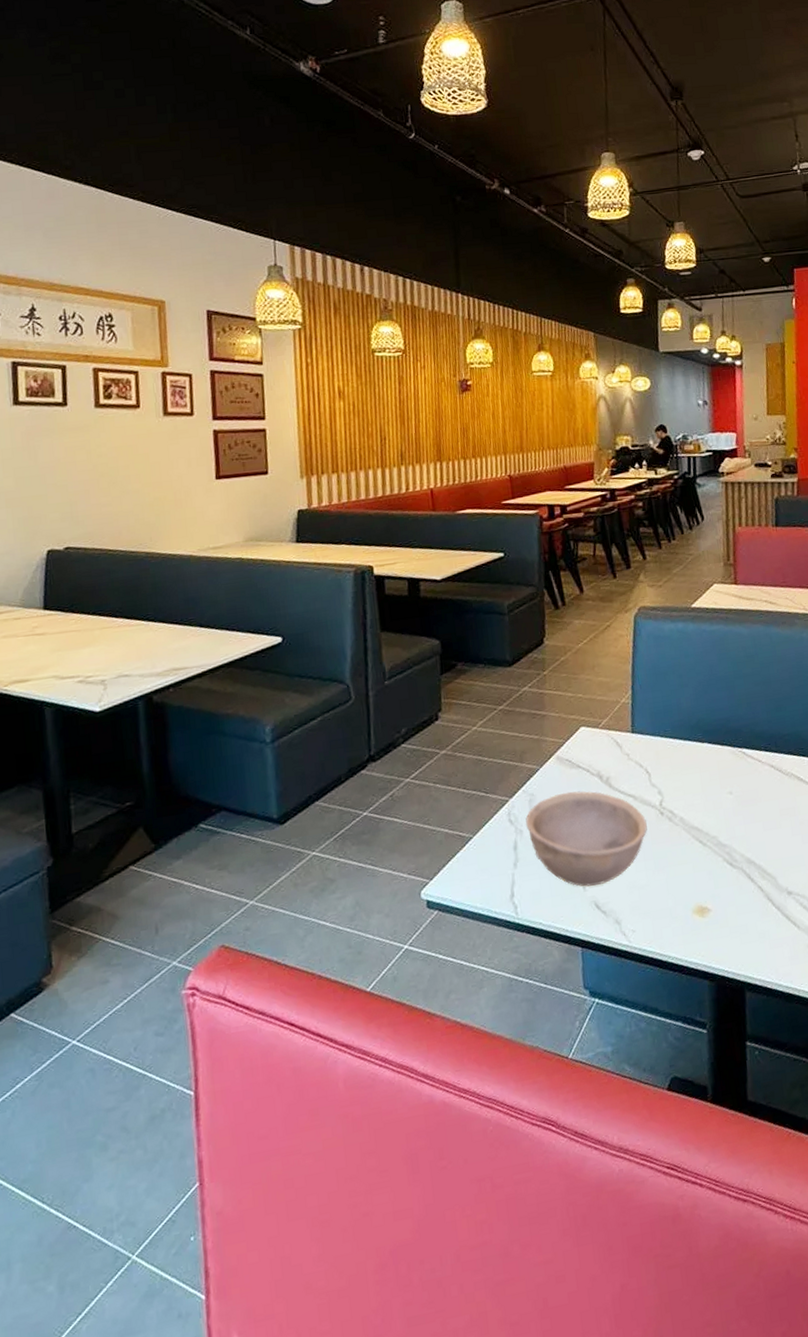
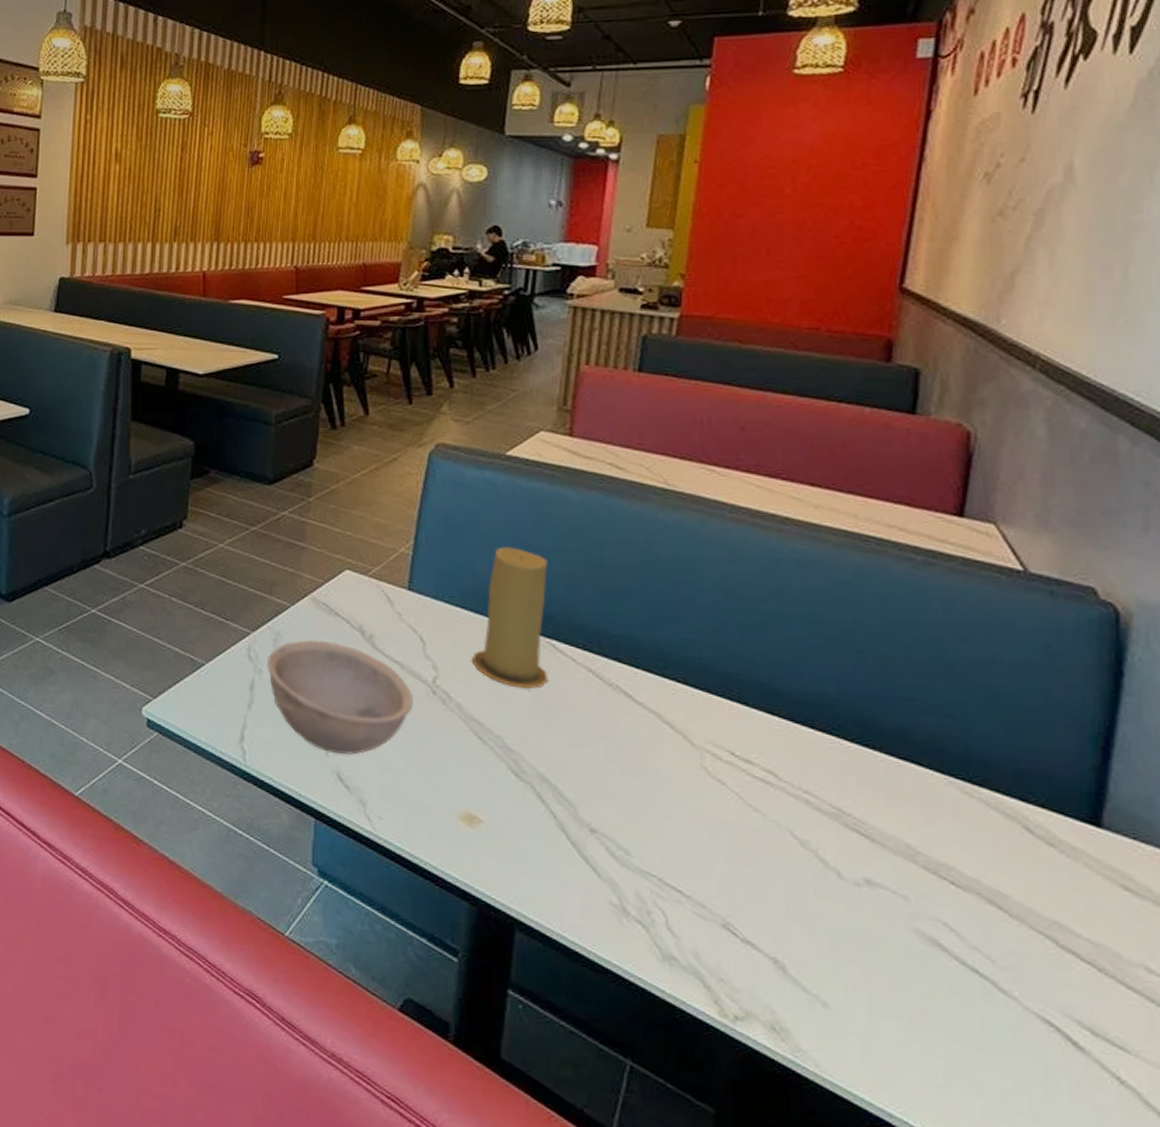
candle: none [686,680,744,794] -> present [471,547,548,689]

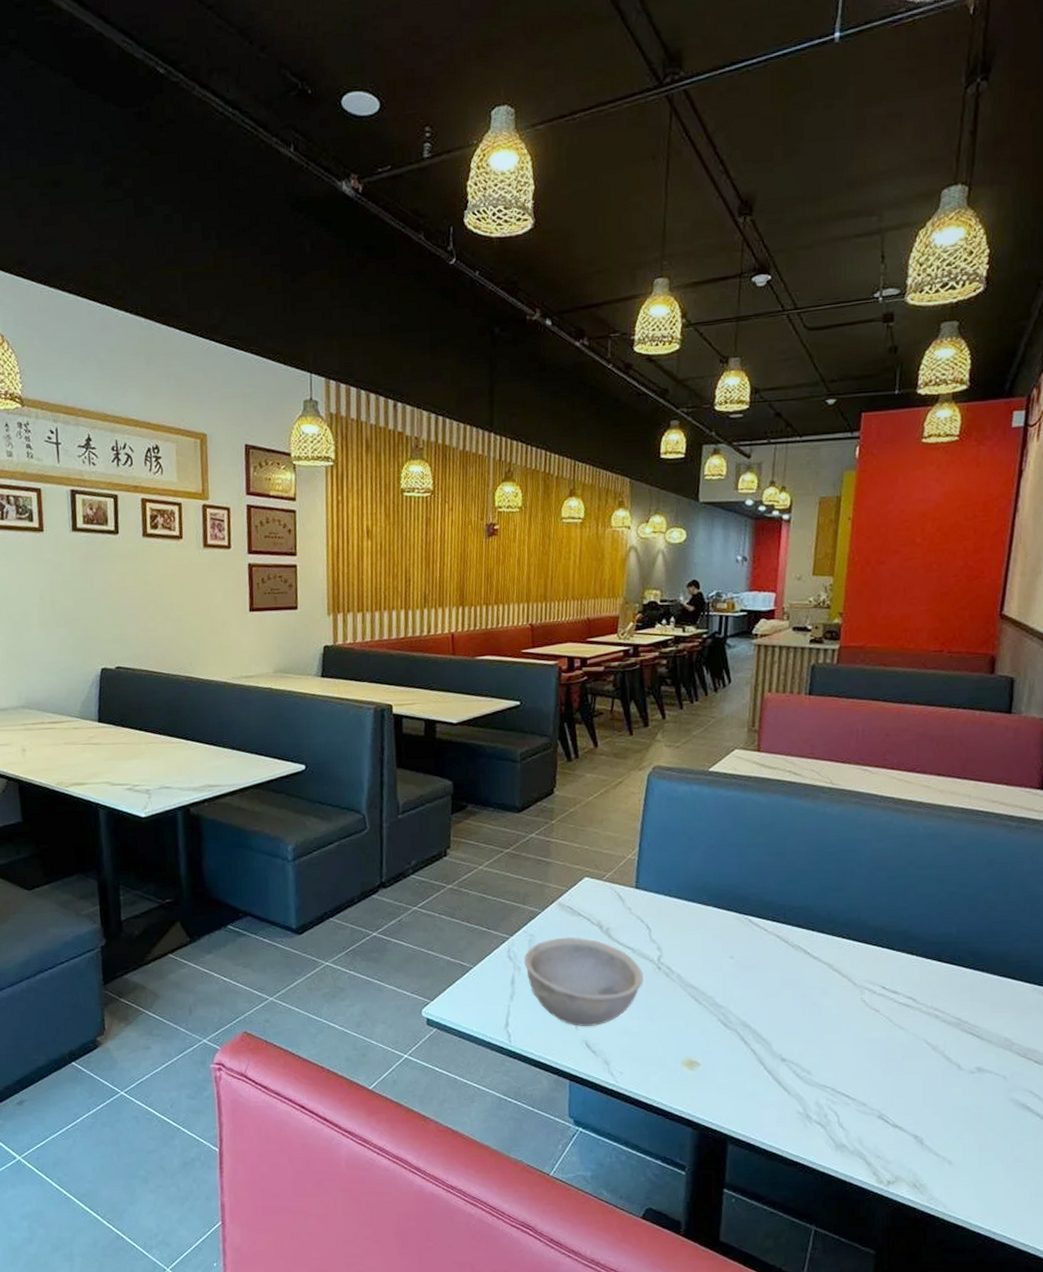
candle: present [471,547,548,689] -> none [687,845,747,957]

